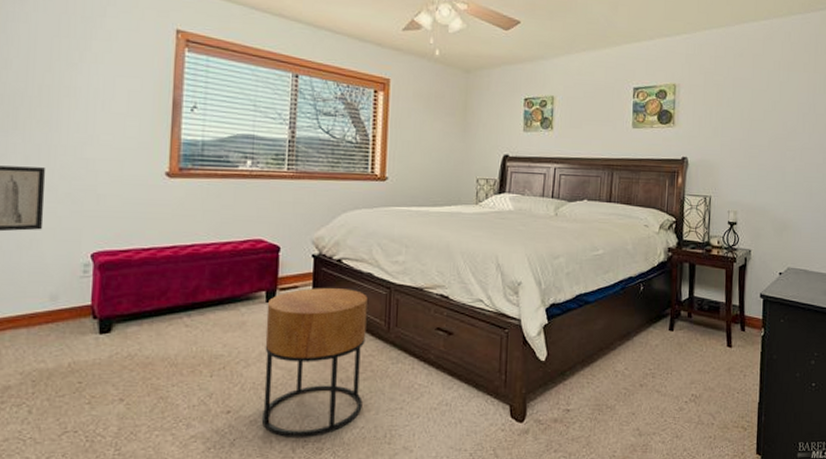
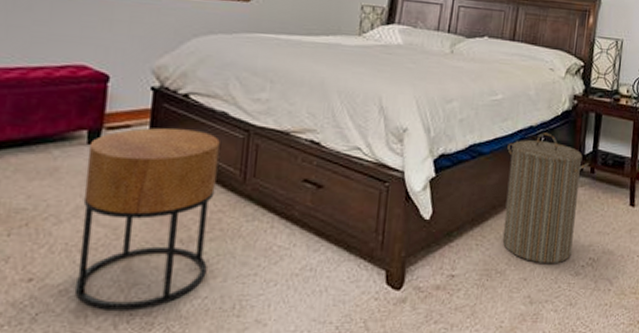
laundry hamper: none [610,282,687,400] -> present [502,132,590,264]

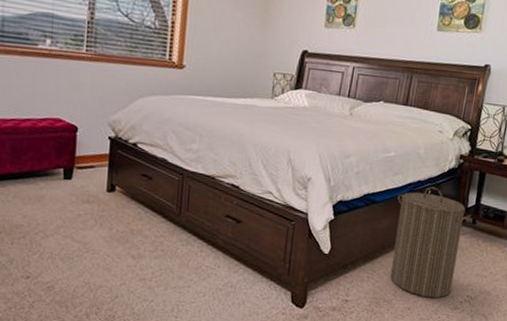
side table: present [74,128,220,310] -> none [58,169,161,305]

